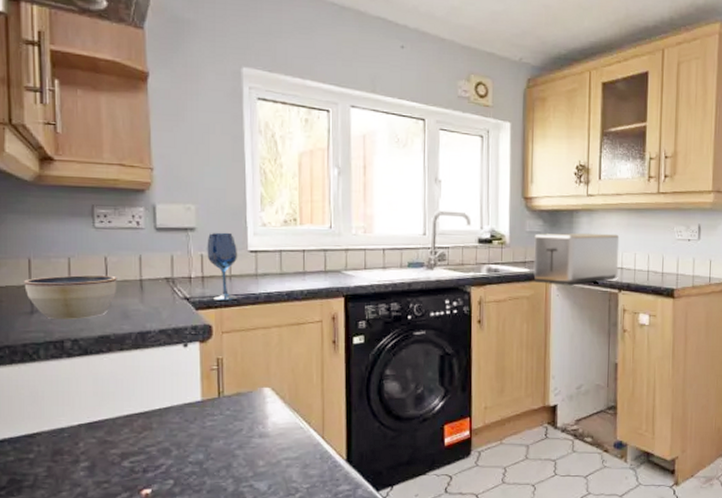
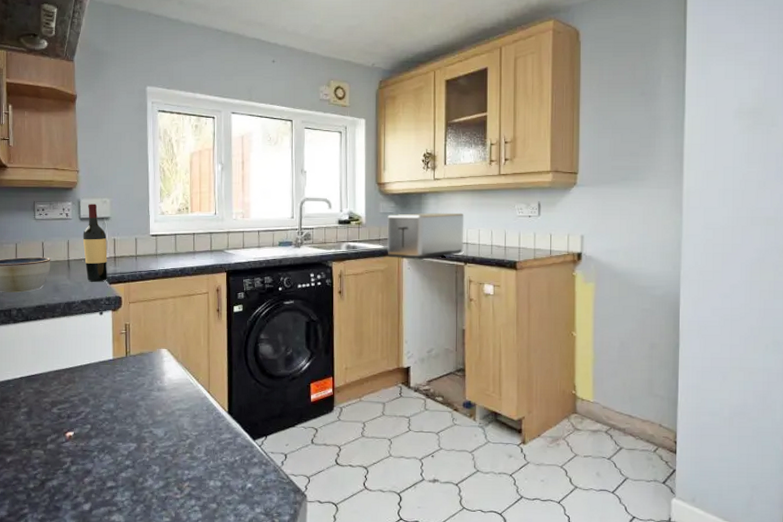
wine bottle: none [159,210,193,307] -> present [82,204,107,282]
wineglass: present [207,232,238,301] -> none [118,220,142,276]

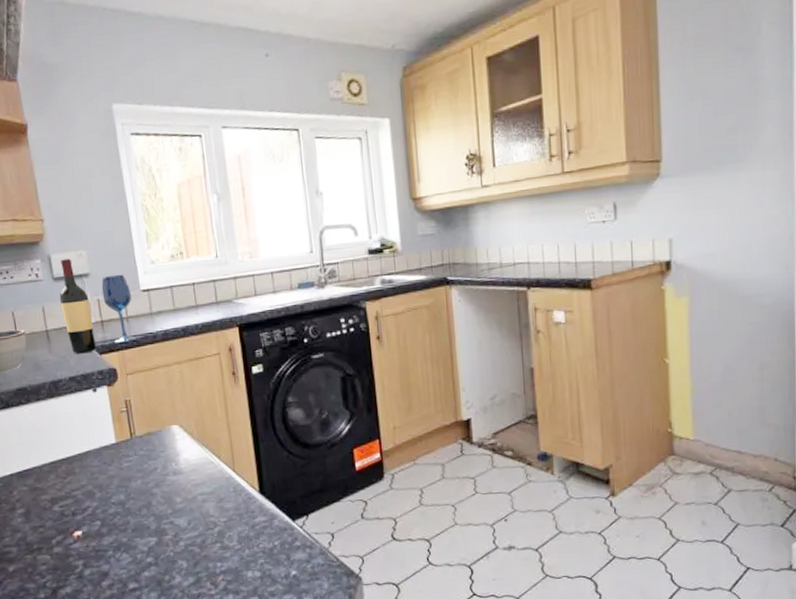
wineglass: none [118,220,142,276] -> present [101,274,137,343]
toaster: present [387,212,464,260] -> none [428,225,525,290]

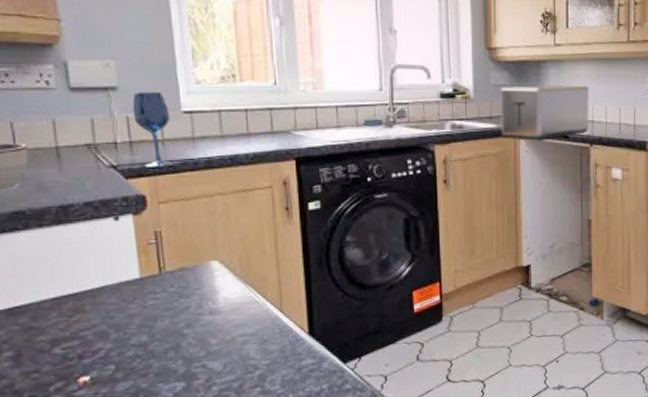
wine bottle: present [59,258,96,354] -> none [76,67,121,177]
toaster: none [428,225,525,290] -> present [500,85,590,141]

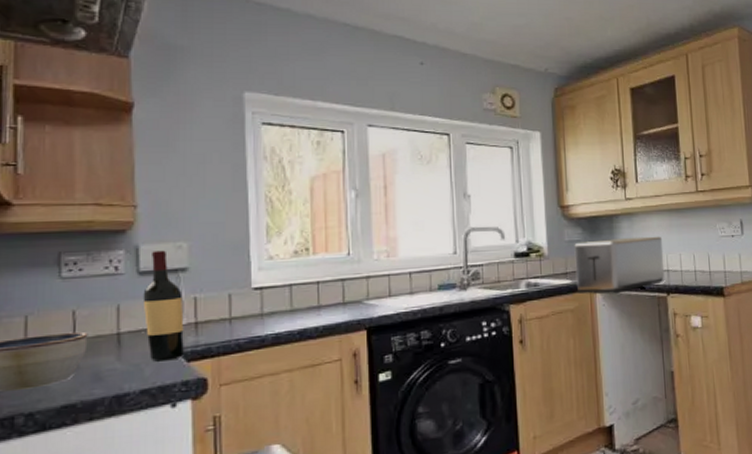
wine bottle: none [76,67,121,177] -> present [143,250,184,362]
wineglass: present [132,91,174,168] -> none [201,269,240,348]

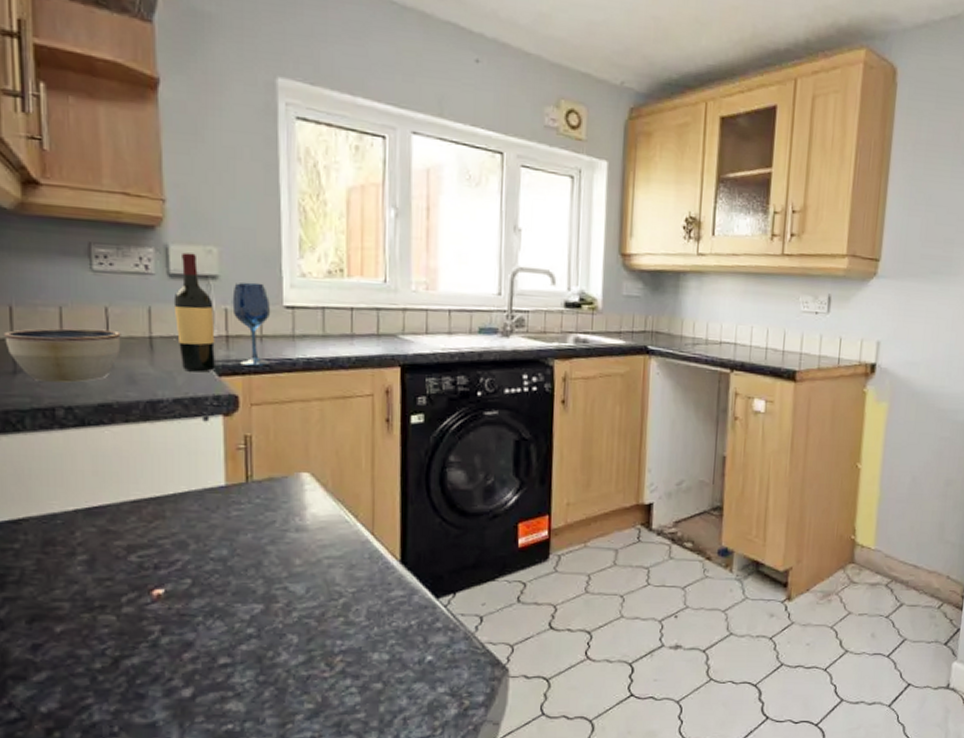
wineglass: none [201,269,240,348] -> present [232,282,271,366]
toaster: present [574,236,665,295] -> none [629,298,734,363]

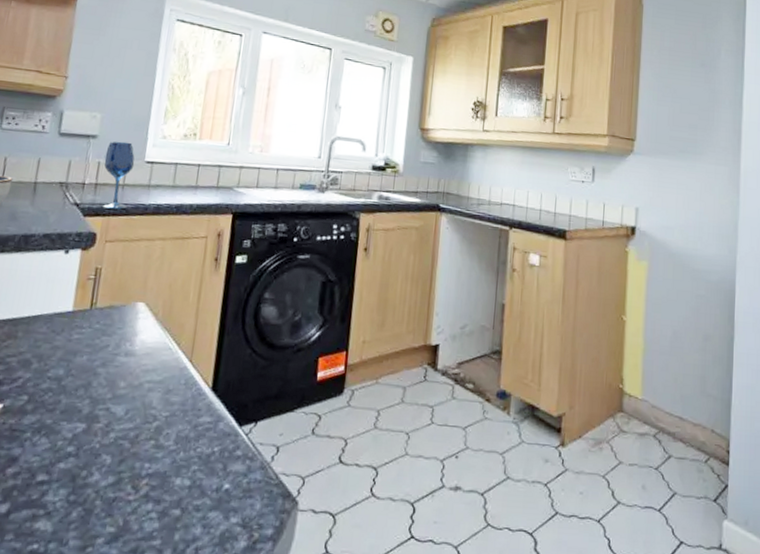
wine bottle: present [173,252,215,372] -> none [55,117,90,213]

